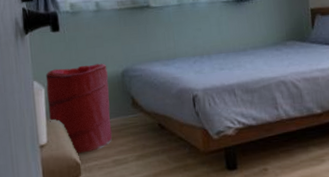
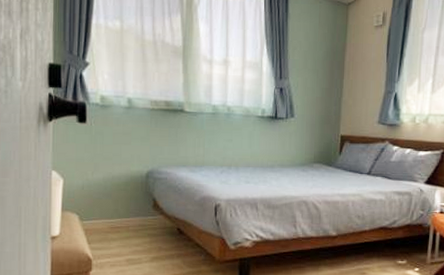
laundry hamper: present [45,63,113,154] -> none [65,161,132,249]

